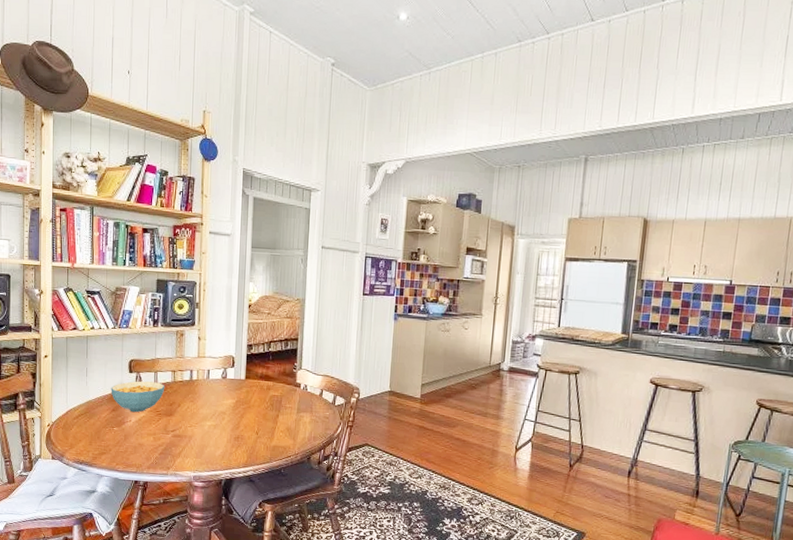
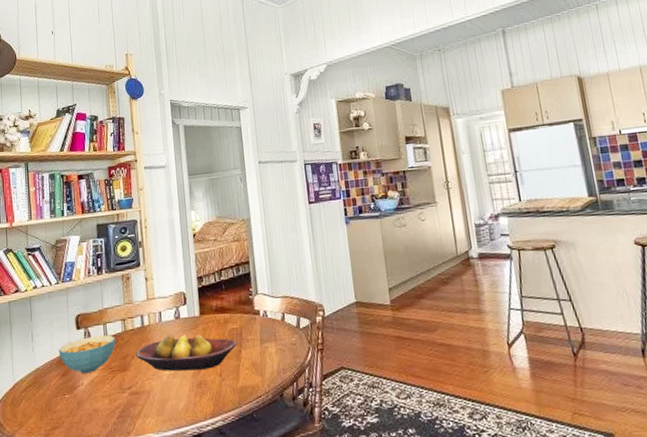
fruit bowl: none [182,391,276,426] -> present [136,334,237,372]

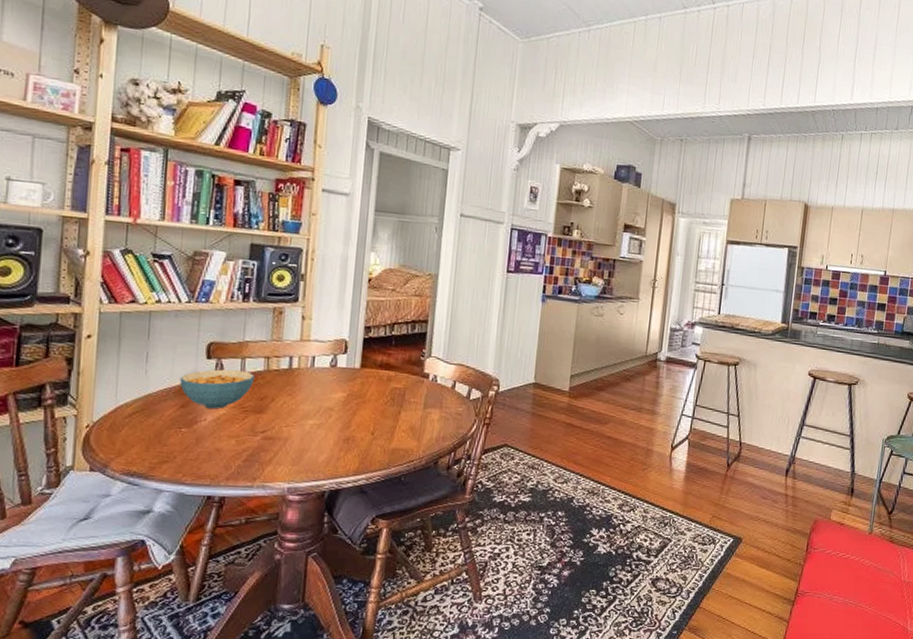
fruit bowl: present [136,334,237,372] -> none [276,383,398,425]

